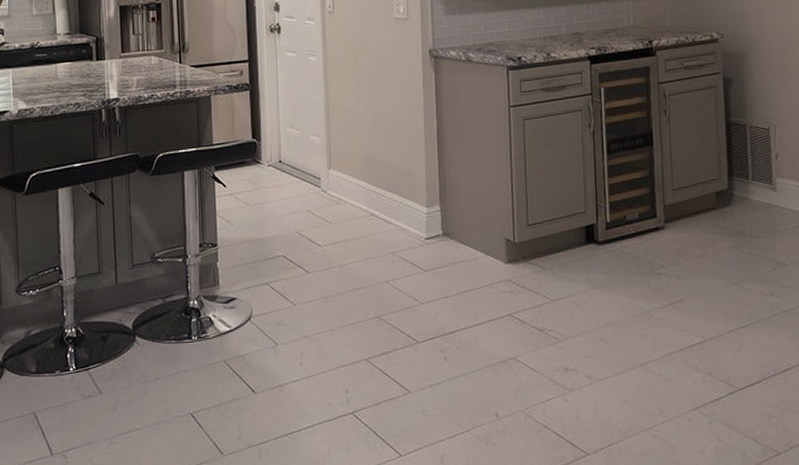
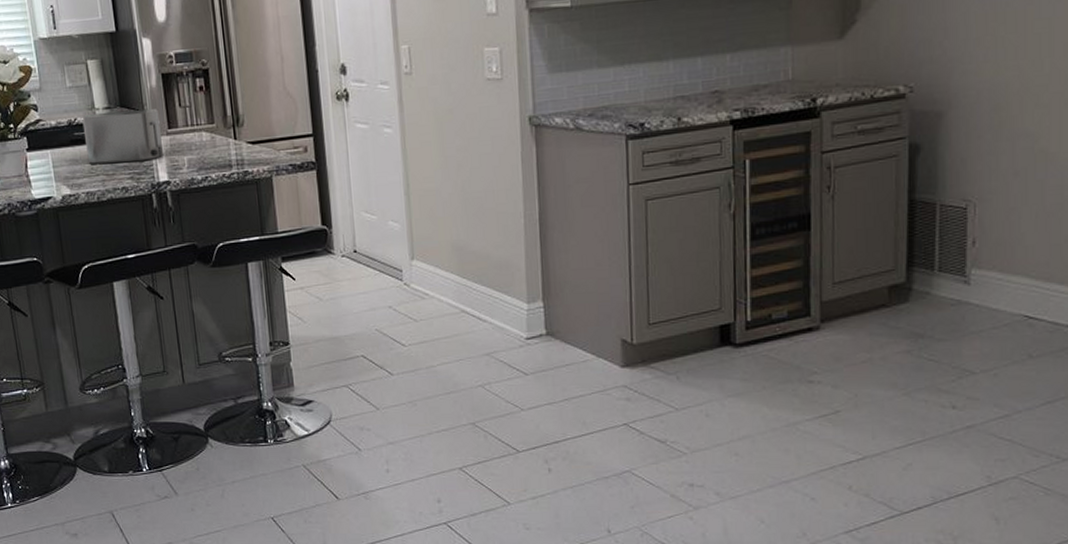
toaster: none [44,35,116,83] -> present [82,109,164,166]

